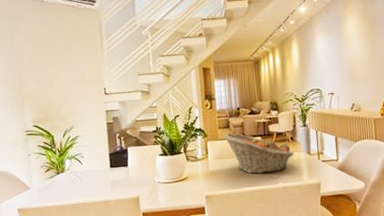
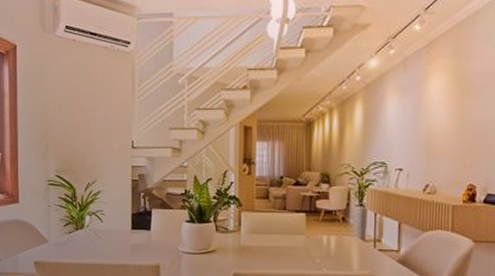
fruit basket: present [223,133,294,174] -> none [260,204,345,257]

